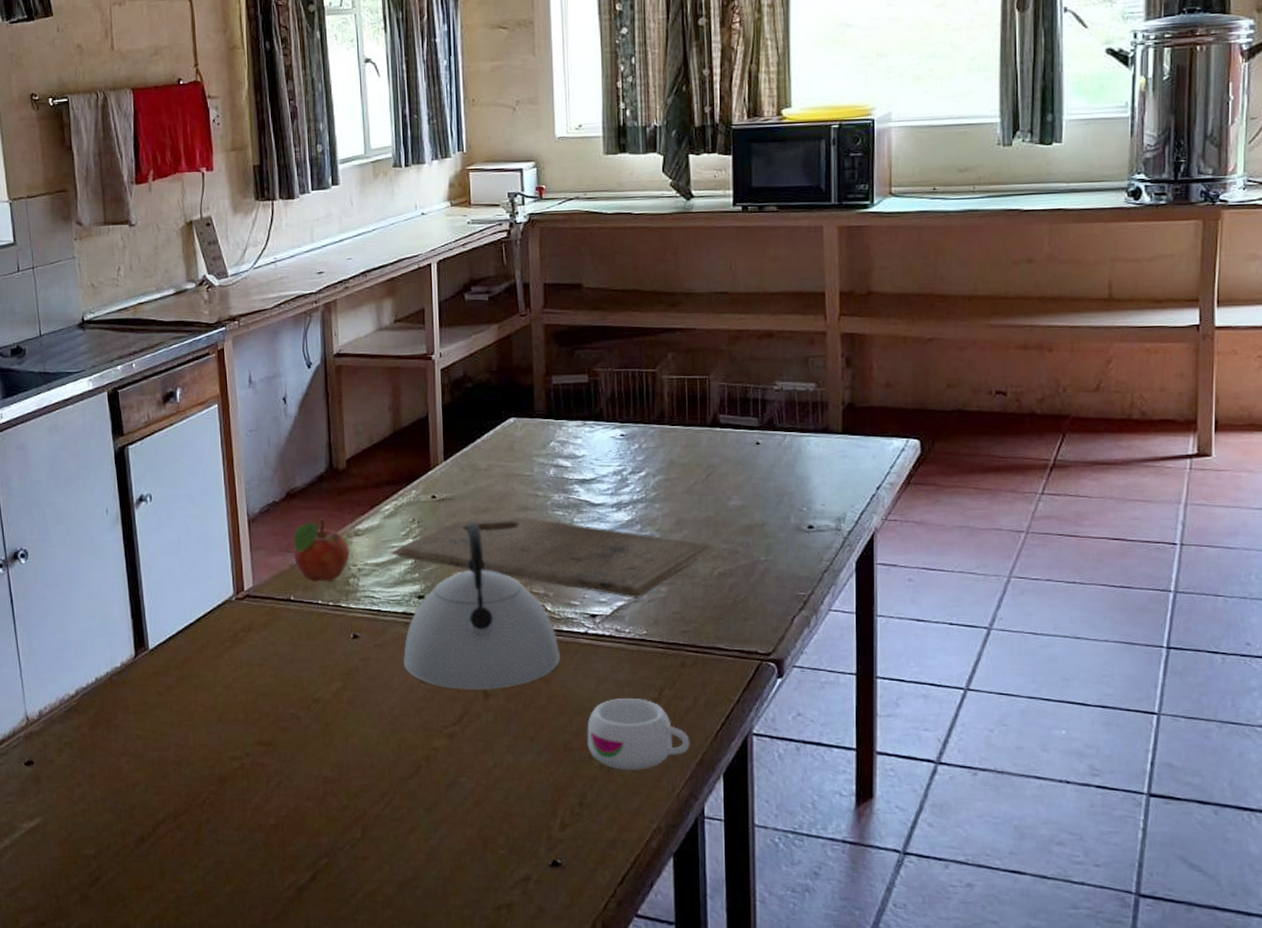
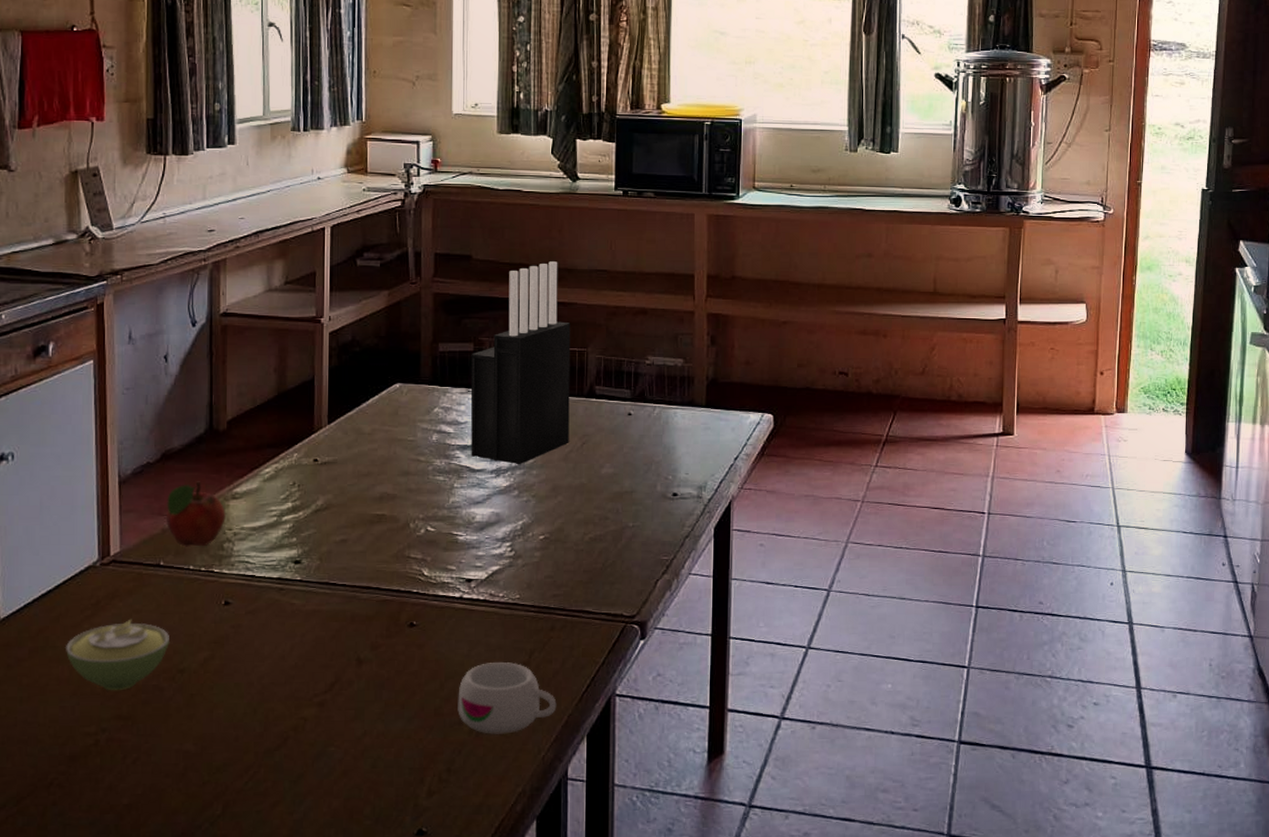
sugar bowl: none [209,650,303,718] -> present [66,619,169,691]
cutting board: present [391,517,718,598] -> none [269,481,590,563]
kettle: present [404,522,561,691] -> none [276,487,435,658]
knife block: none [586,286,693,499] -> present [470,261,571,465]

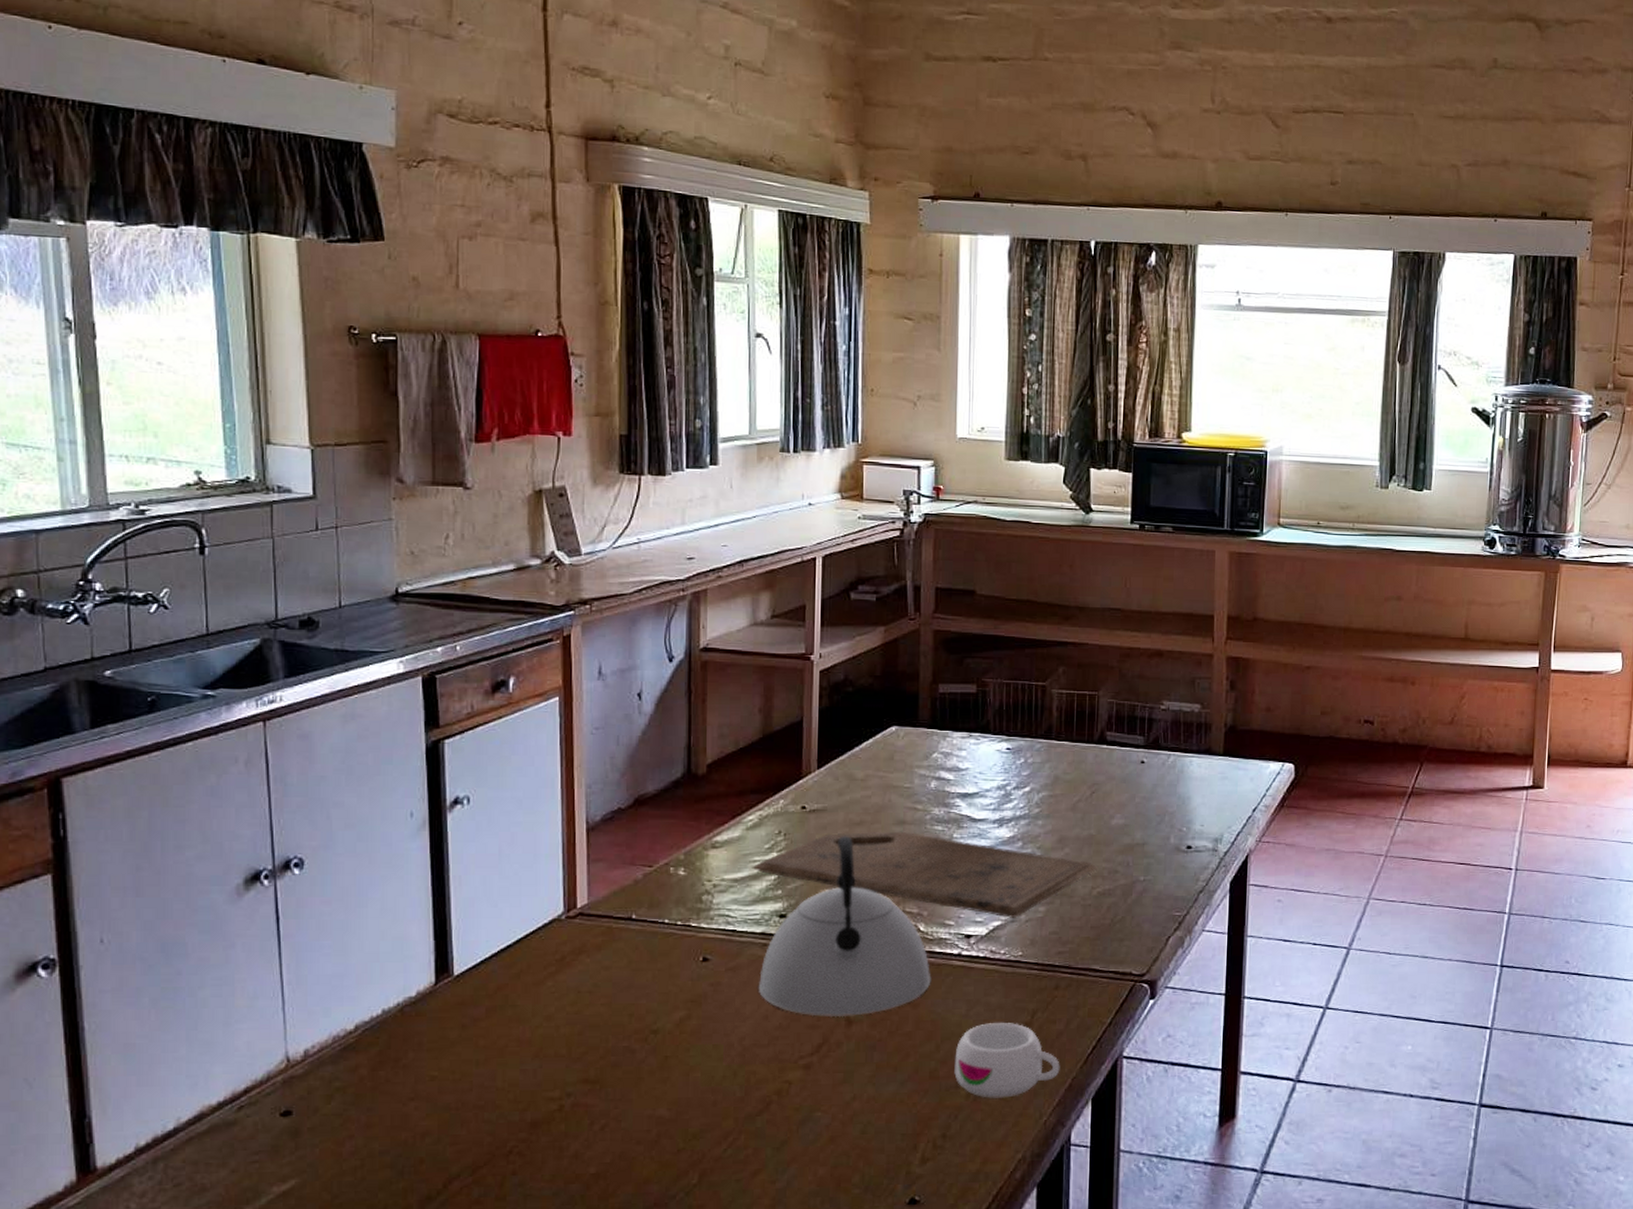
sugar bowl: present [66,619,169,691] -> none [527,976,642,1053]
fruit: present [165,481,226,547] -> none [638,829,704,899]
cutting board: none [269,481,590,563] -> present [752,831,1099,918]
kettle: none [276,487,435,658] -> present [759,836,931,1018]
knife block: present [470,261,571,465] -> none [972,598,1081,815]

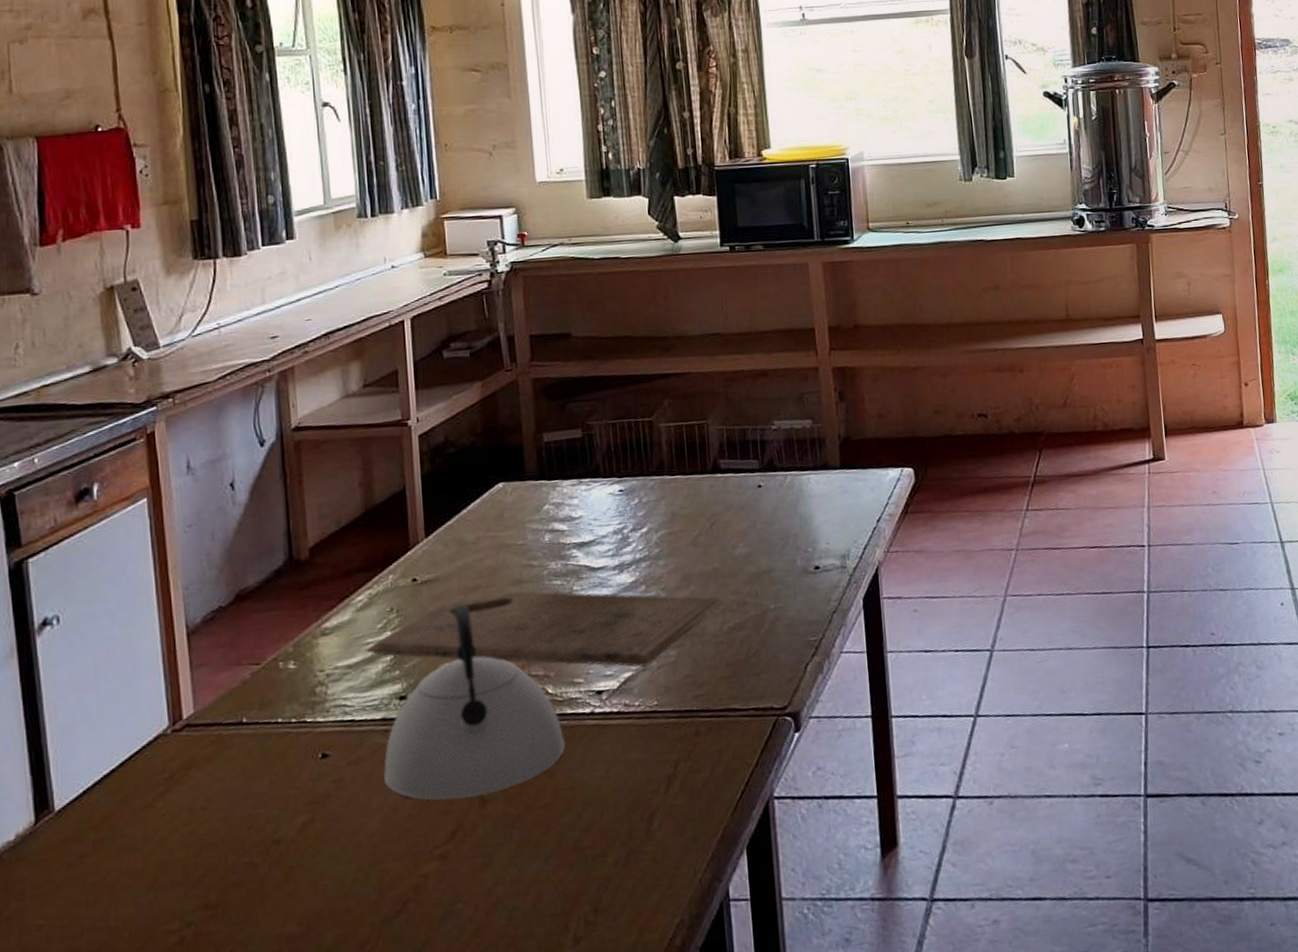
mug: present [954,1023,1060,1098] -> none [598,778,710,863]

